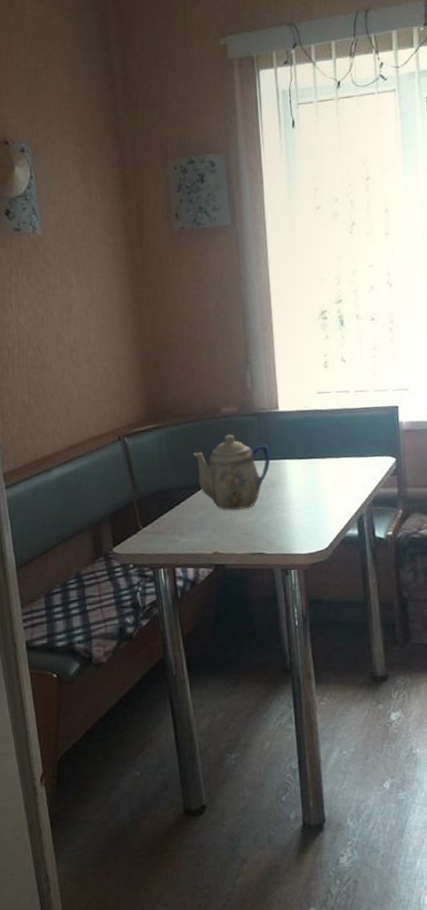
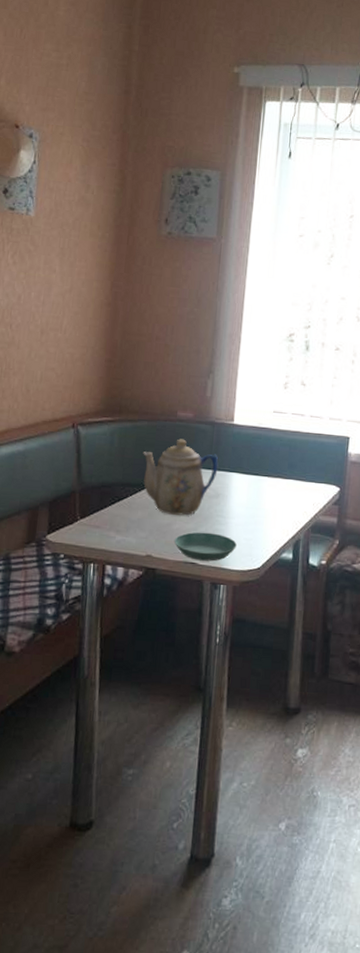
saucer: none [238,521,301,550] -> present [173,532,237,562]

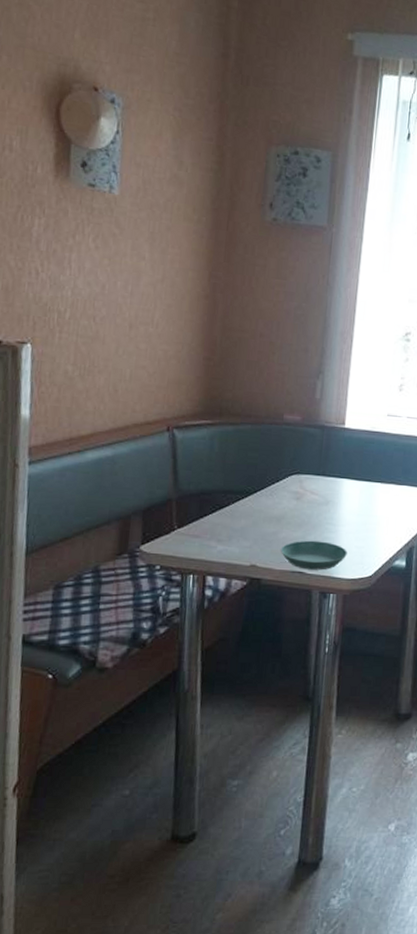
teapot: present [143,439,218,516] -> none [246,443,328,524]

